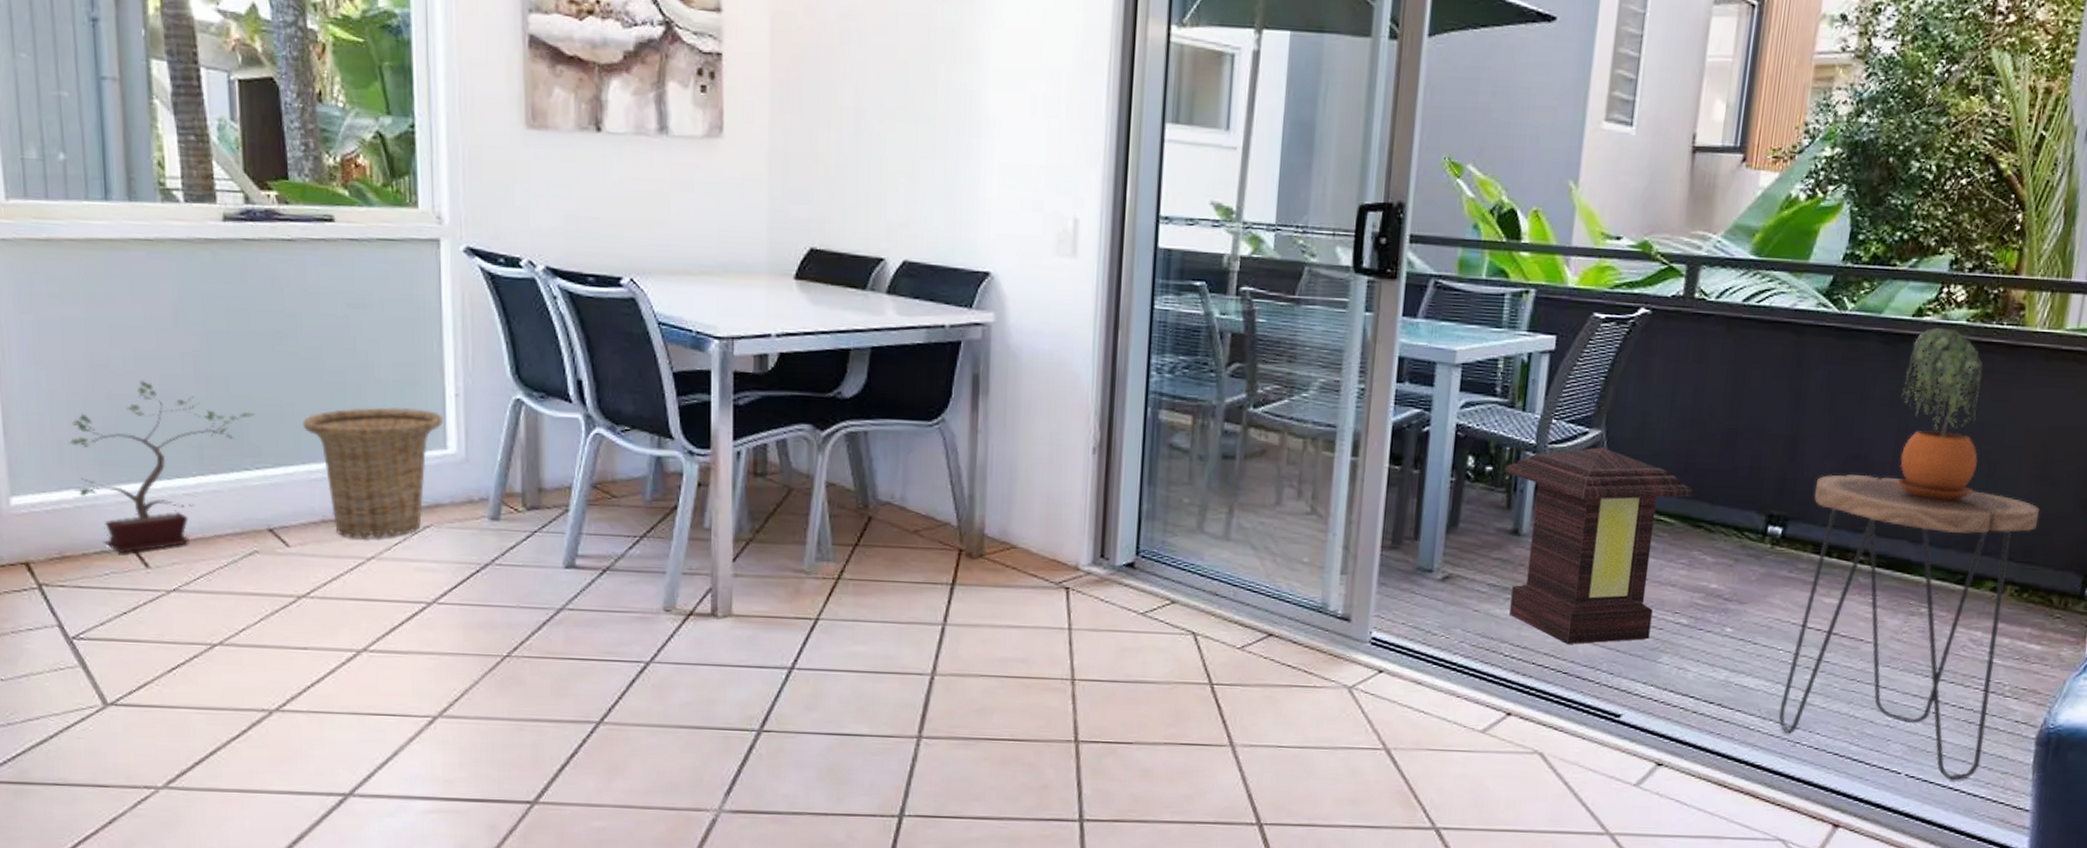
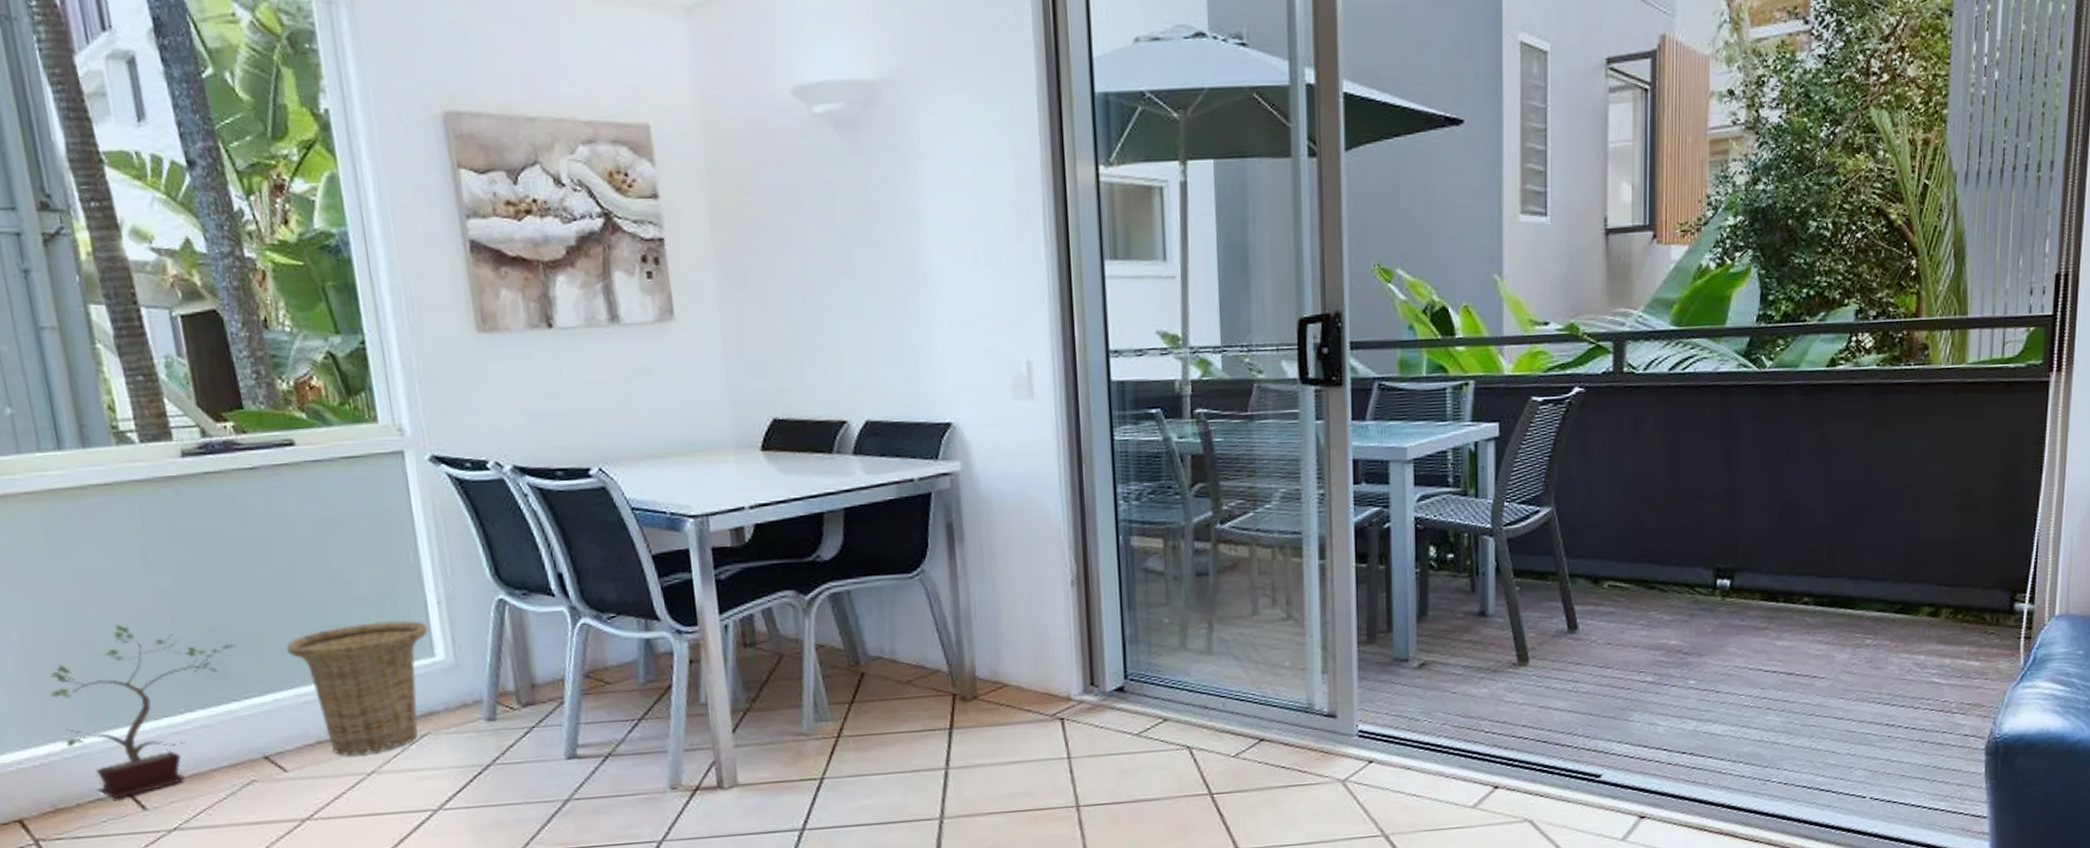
lantern: present [1504,447,1694,644] -> none [1465,523,1644,714]
side table: present [1778,474,2039,780] -> none [1747,520,1963,798]
potted plant: present [1895,327,1983,501] -> none [1824,374,1902,538]

